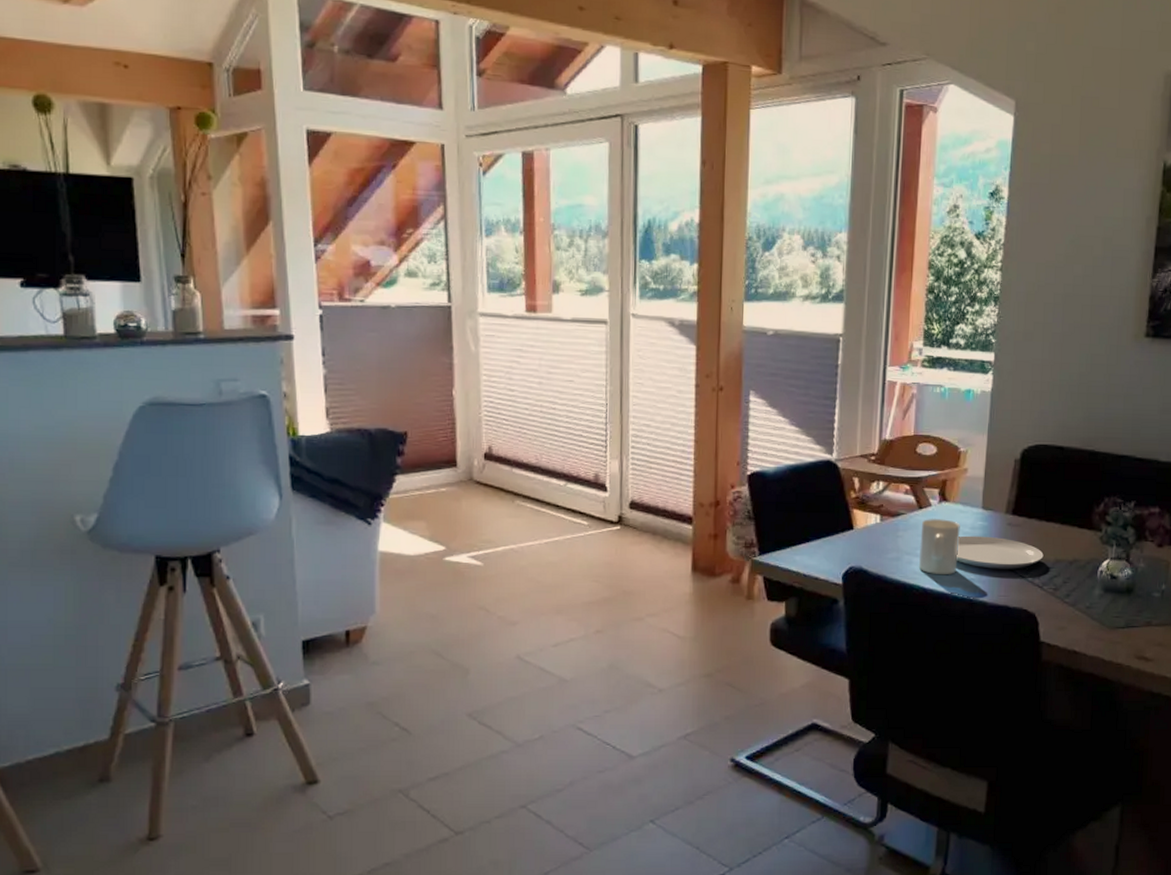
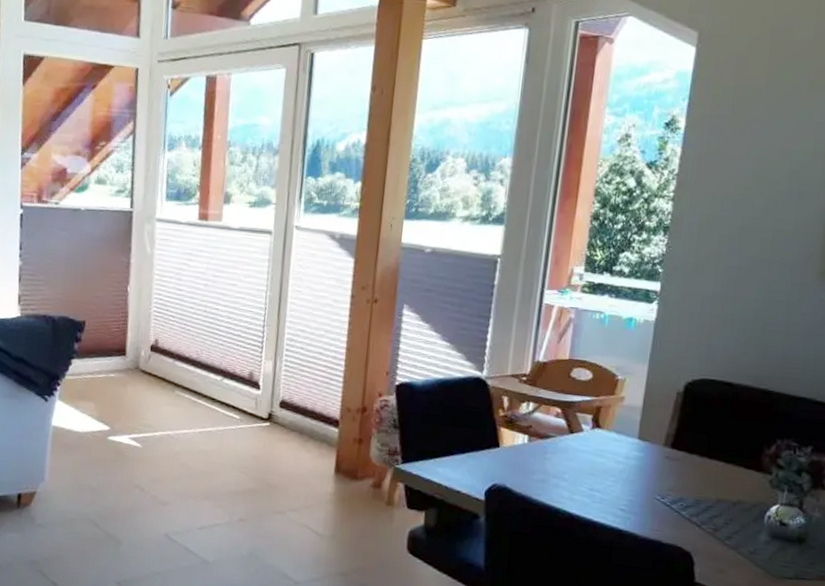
cup: present [918,518,960,574] -> none [565,443,613,502]
plate: present [956,535,1044,569] -> none [607,464,704,505]

